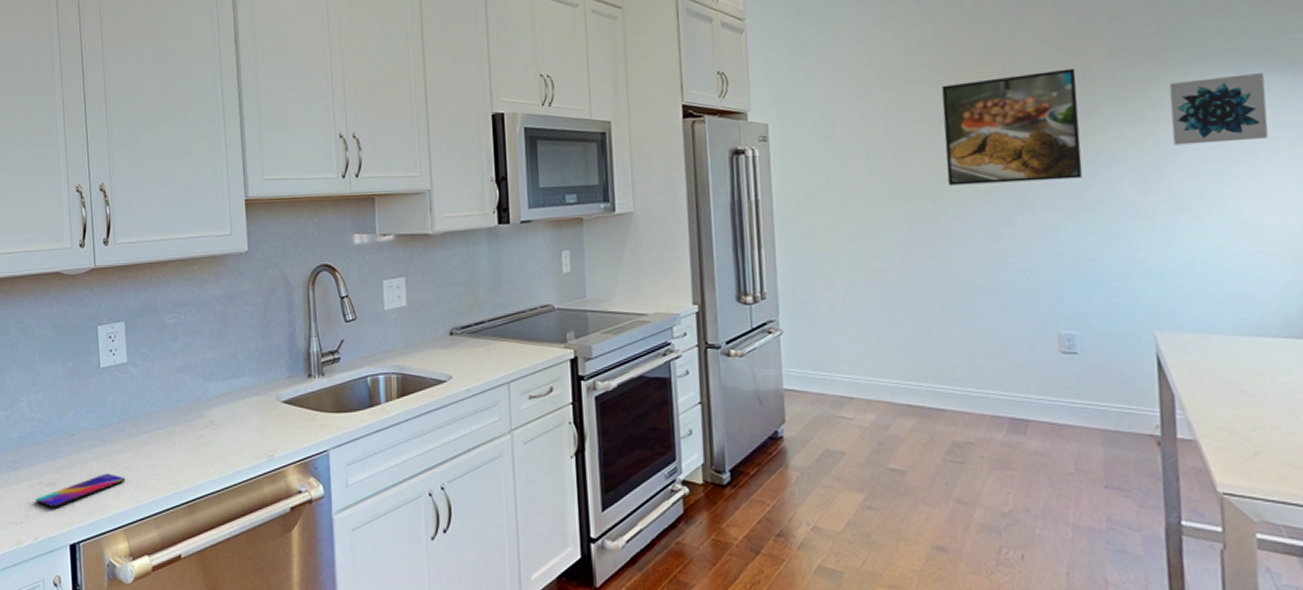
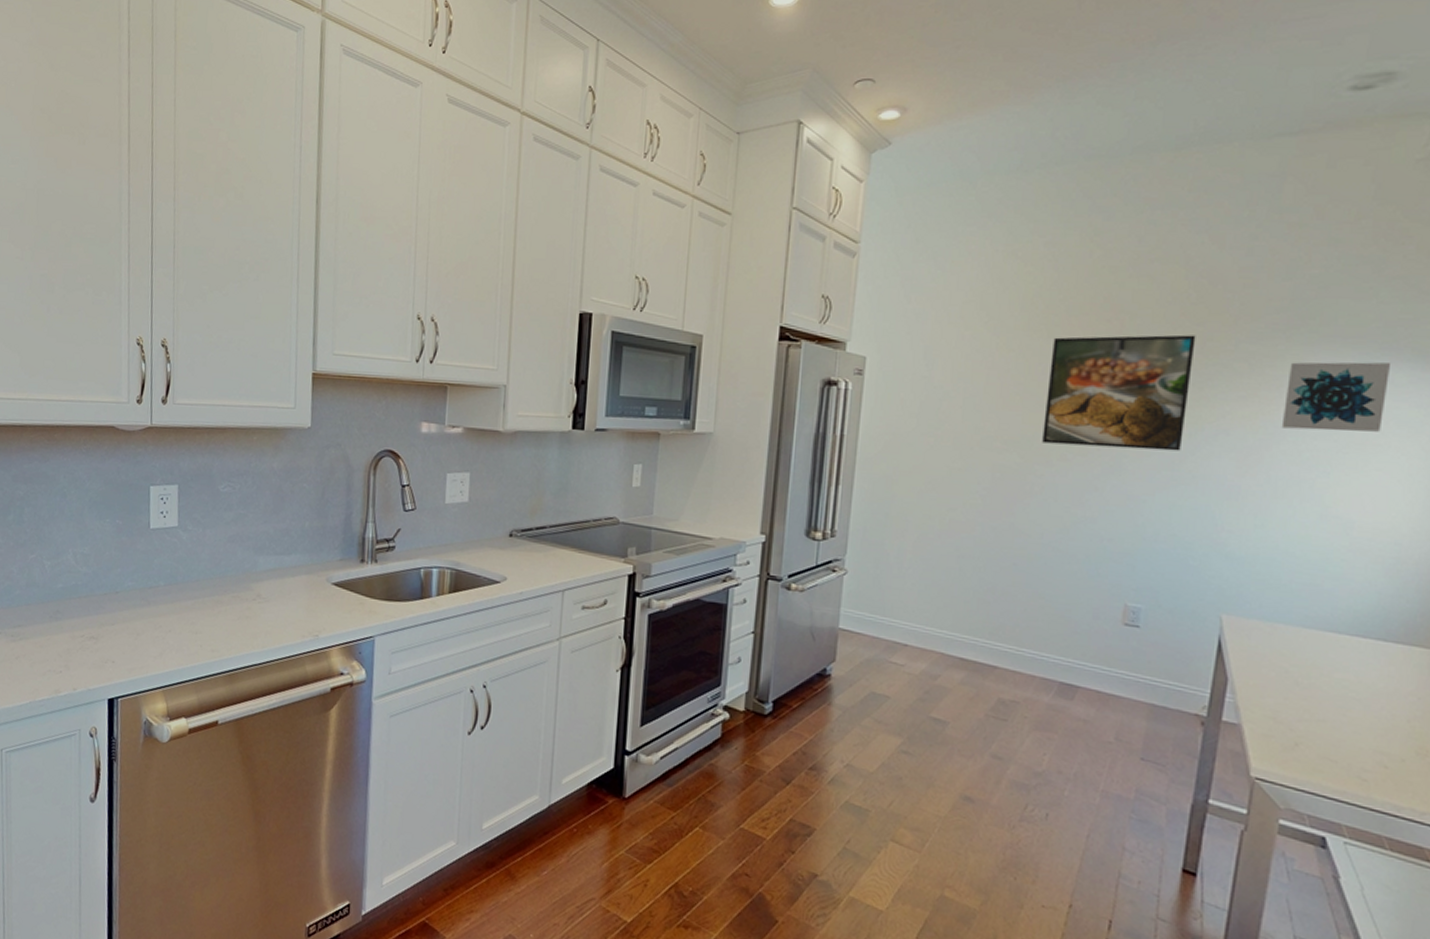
smartphone: present [35,473,126,508] -> none [75,633,168,662]

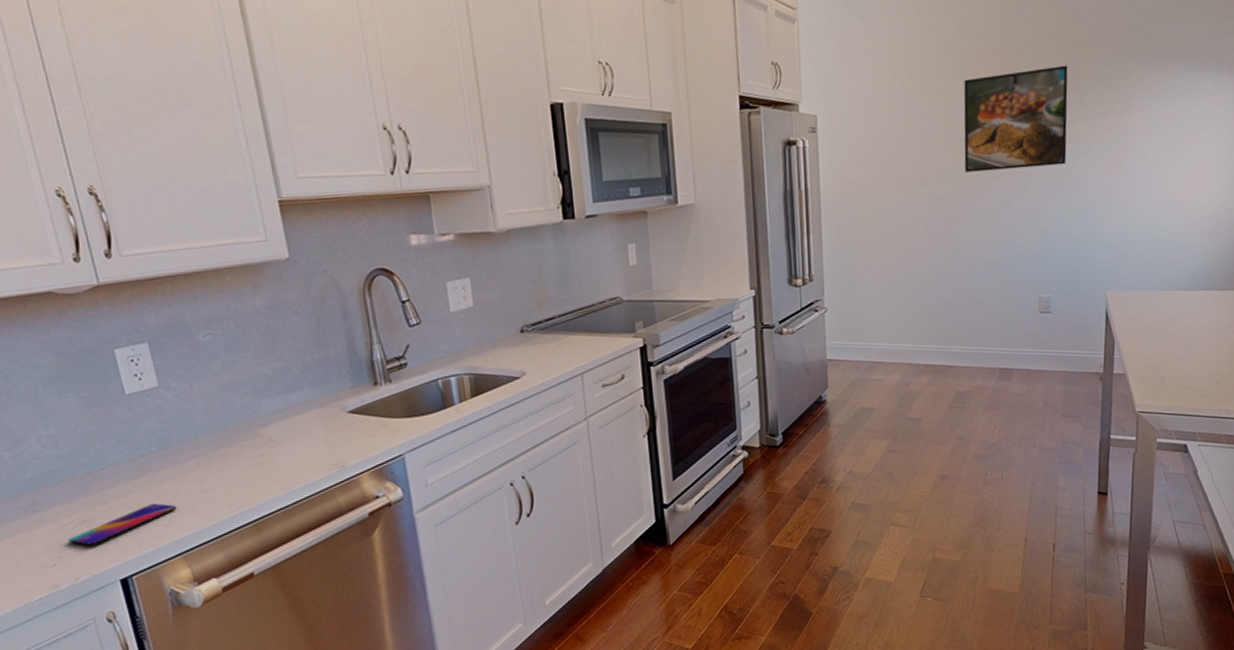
smartphone: none [75,633,168,662] -> present [67,503,177,546]
wall art: present [1281,362,1392,432] -> none [1133,72,1201,135]

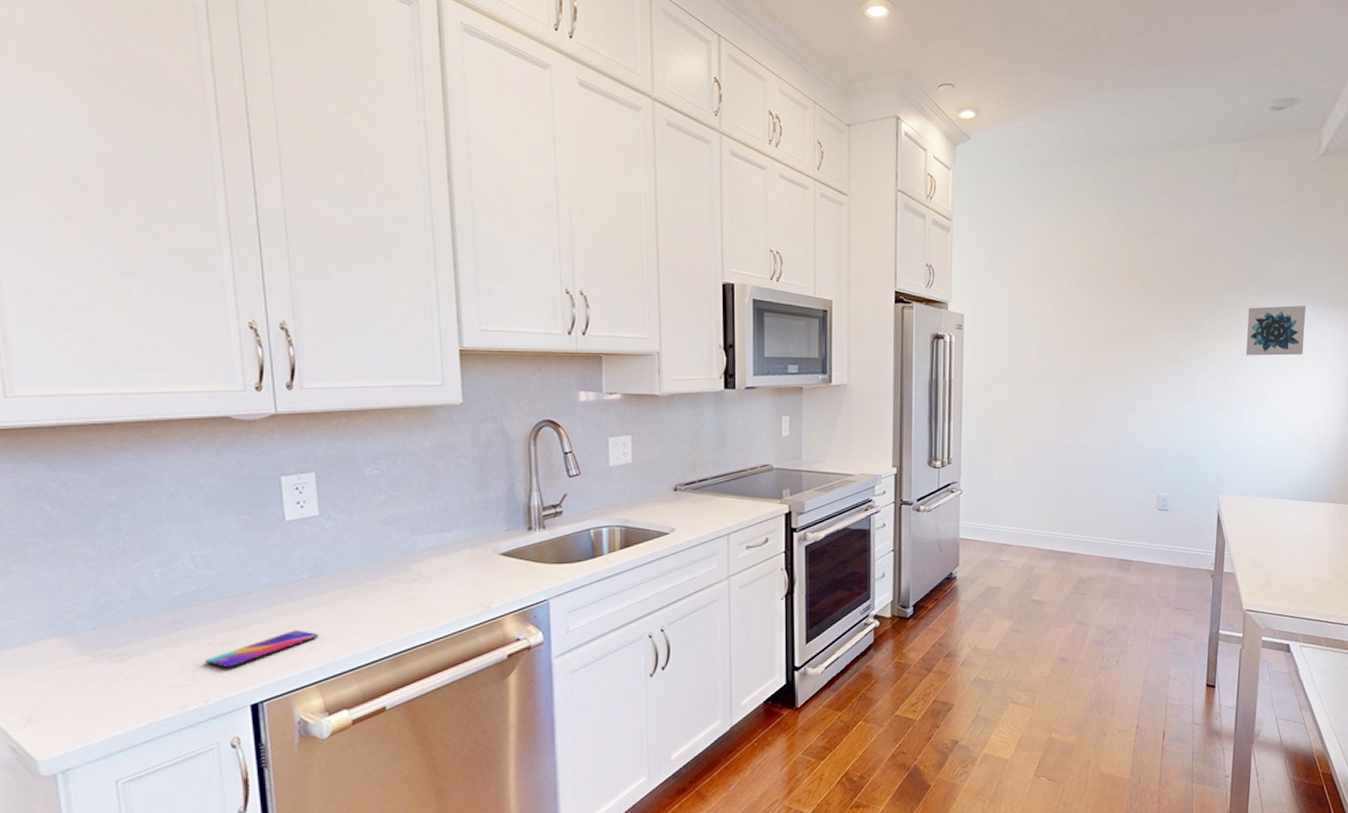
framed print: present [963,65,1068,173] -> none [1095,289,1190,377]
wall art: none [1133,72,1201,135] -> present [1245,305,1306,356]

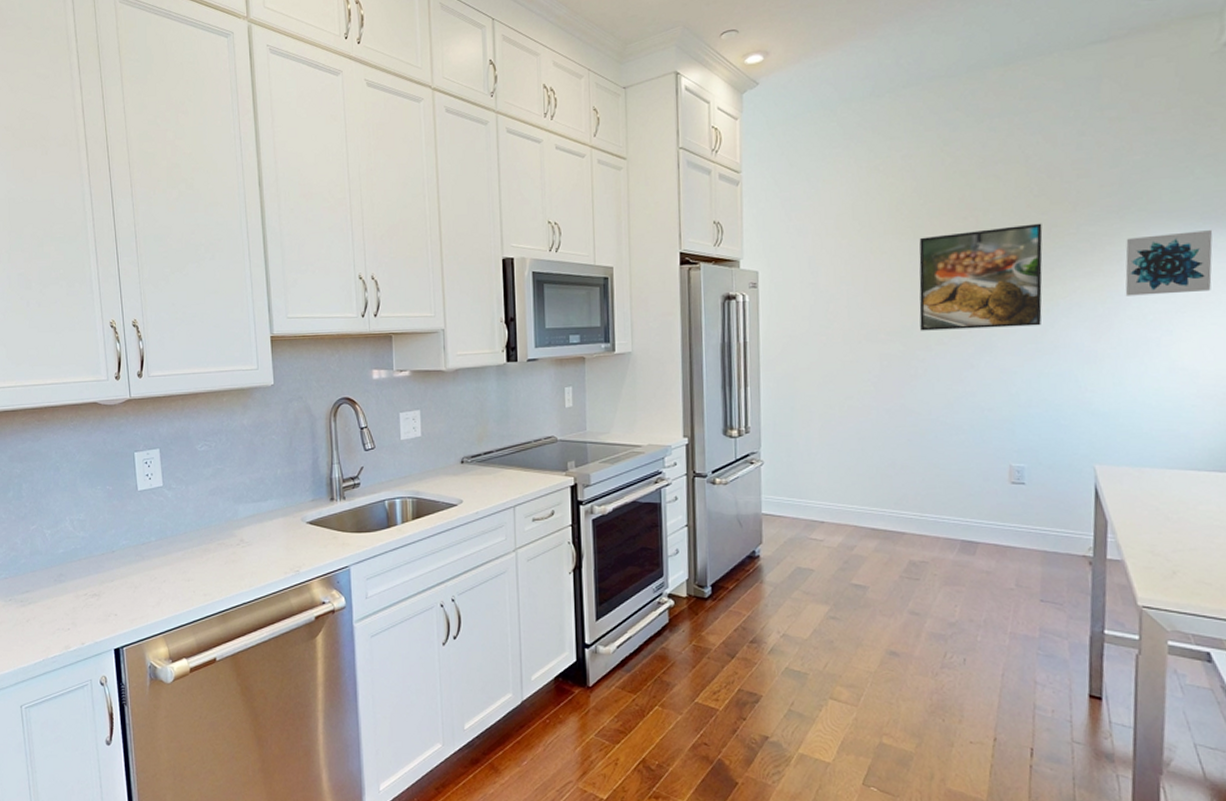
smartphone: present [204,630,319,669] -> none [81,586,164,617]
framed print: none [1095,289,1190,377] -> present [919,223,1043,331]

